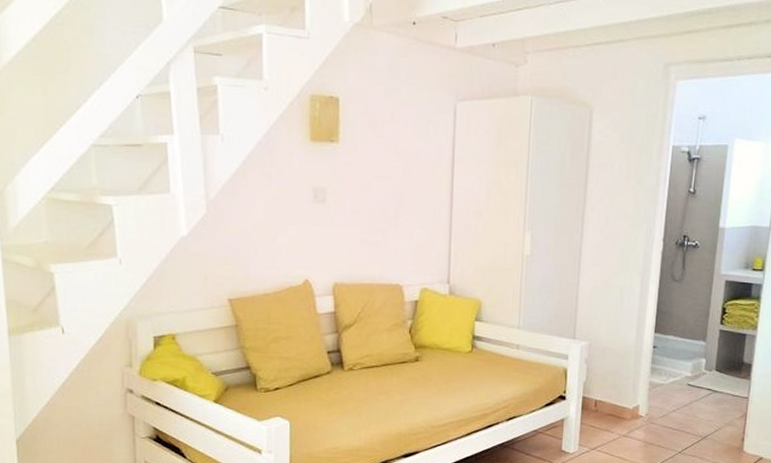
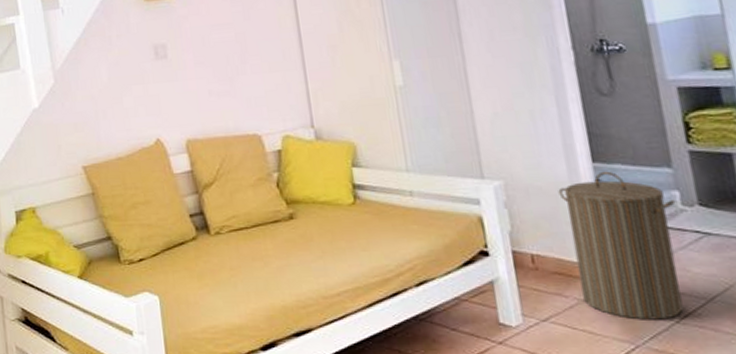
laundry hamper: none [623,340,702,451] -> present [558,171,684,320]

